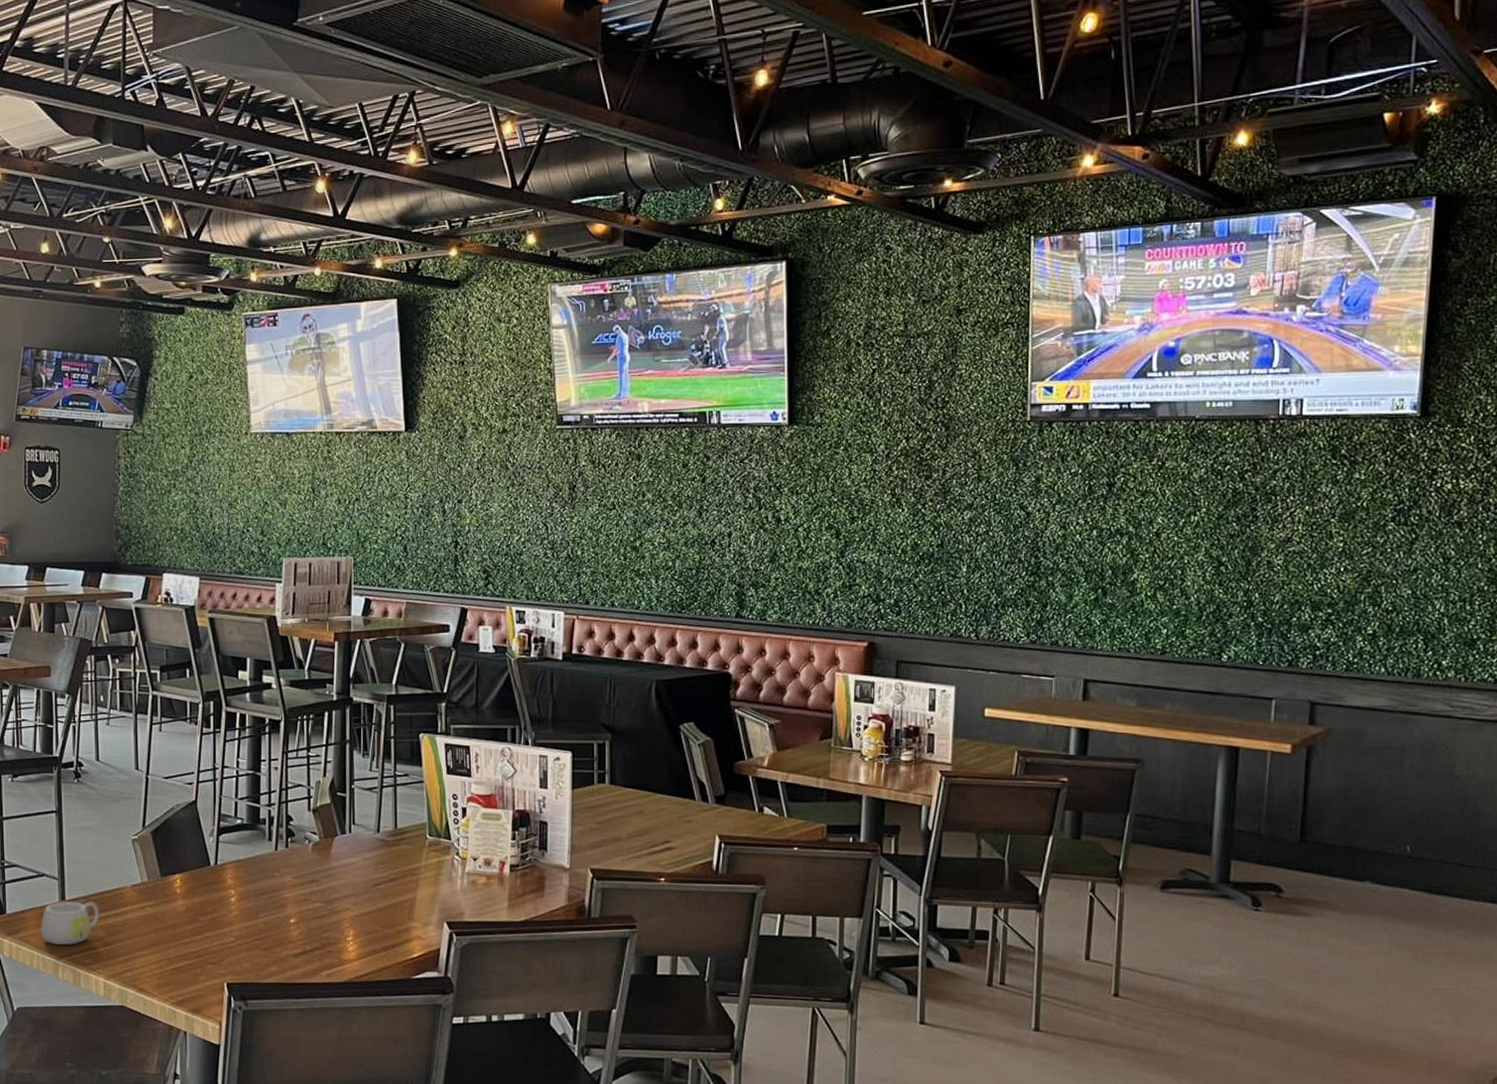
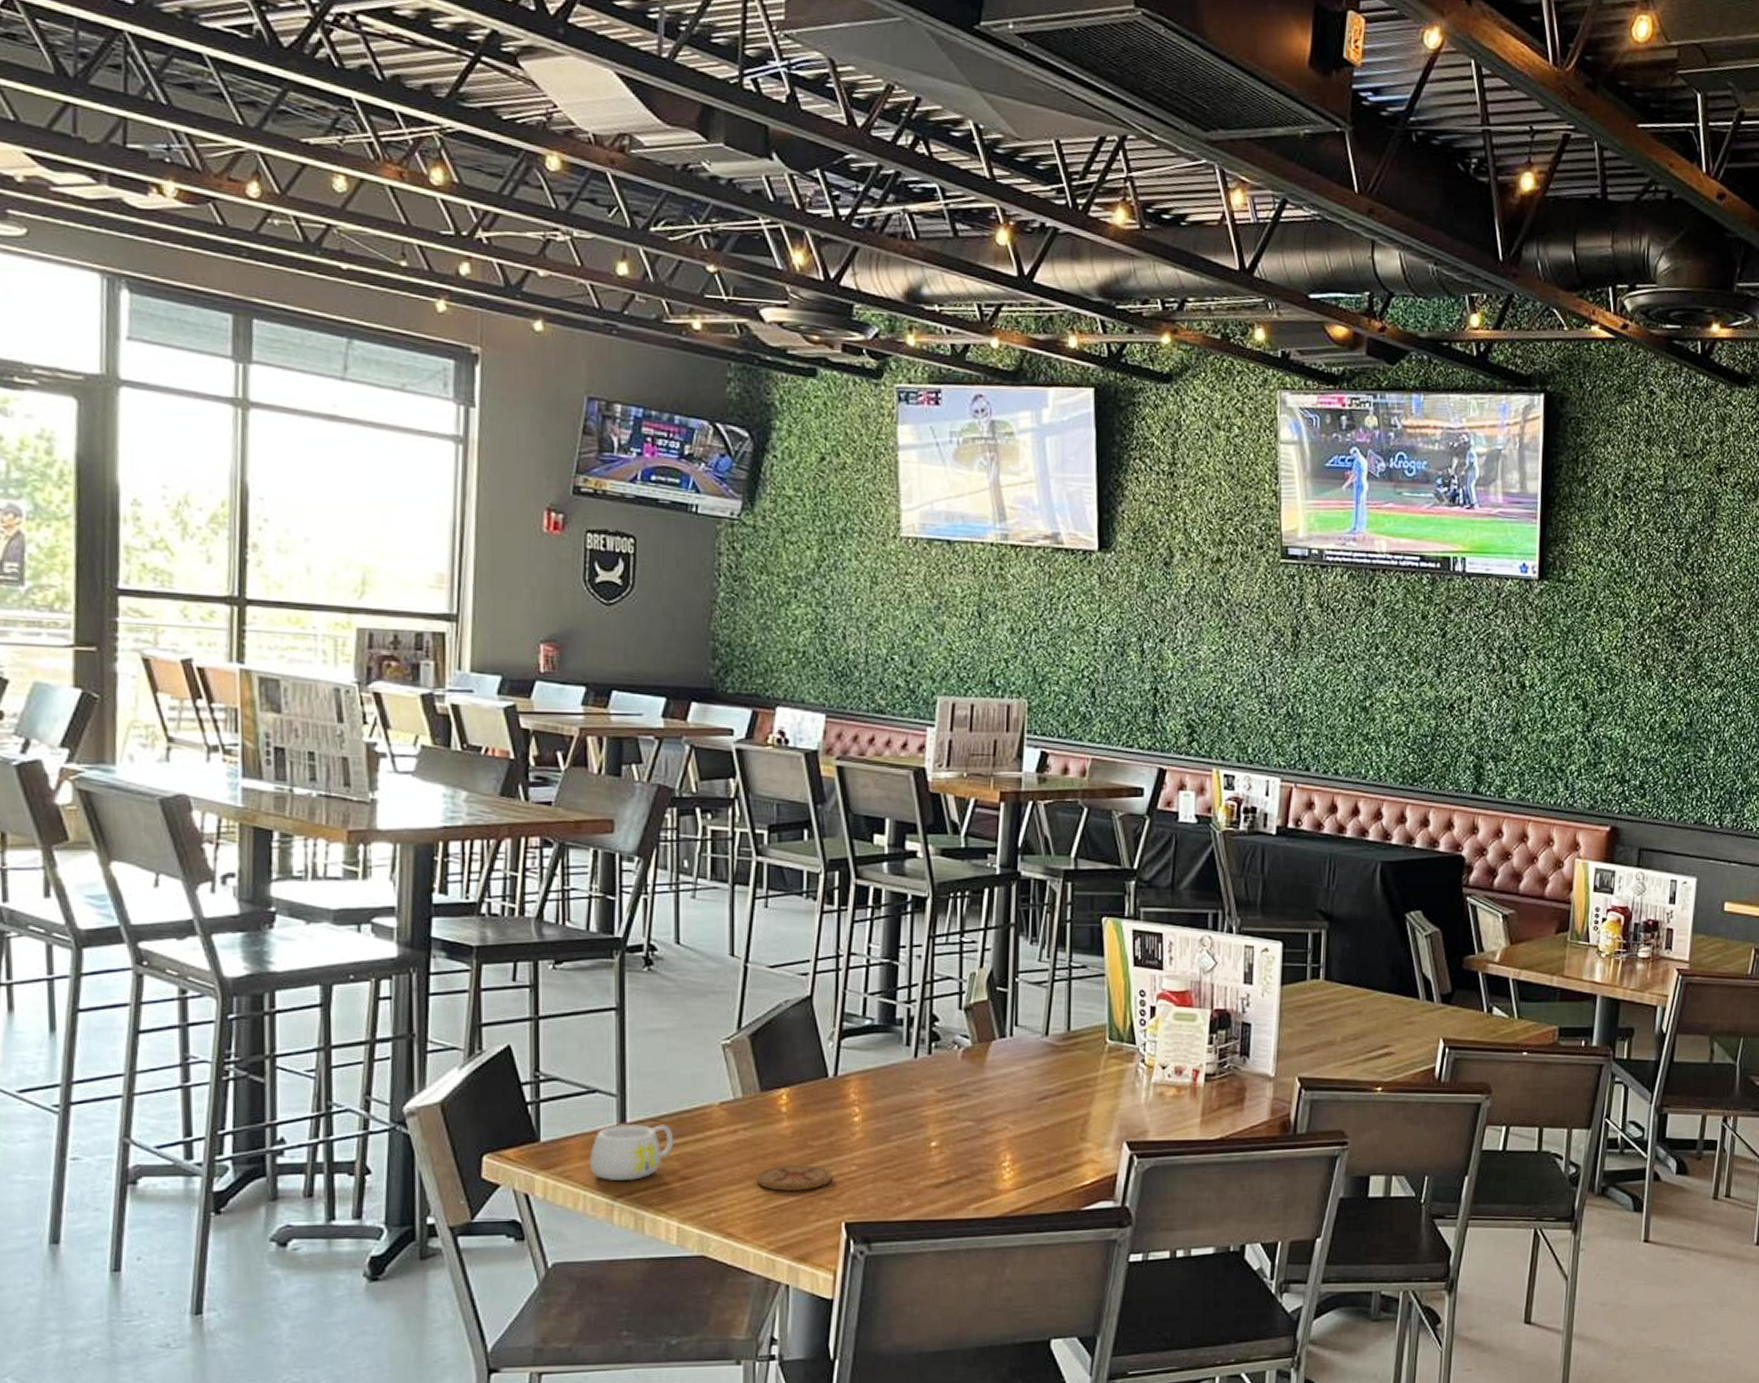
coaster: none [159,935,217,957] -> present [756,1164,833,1192]

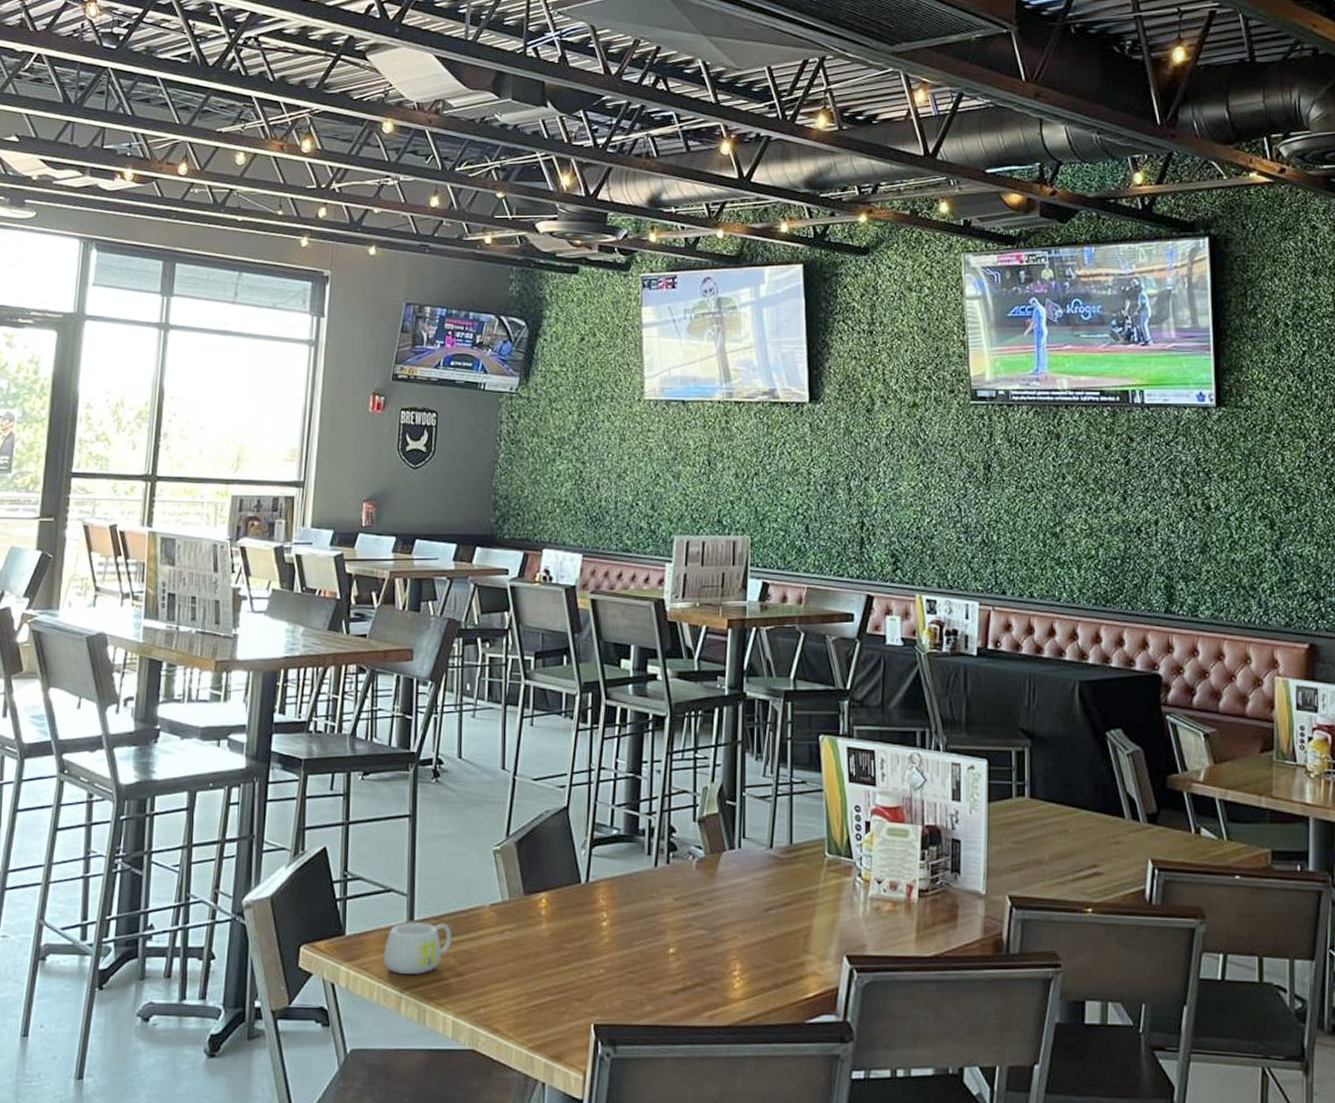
coaster: present [756,1164,833,1192] -> none [519,965,584,992]

